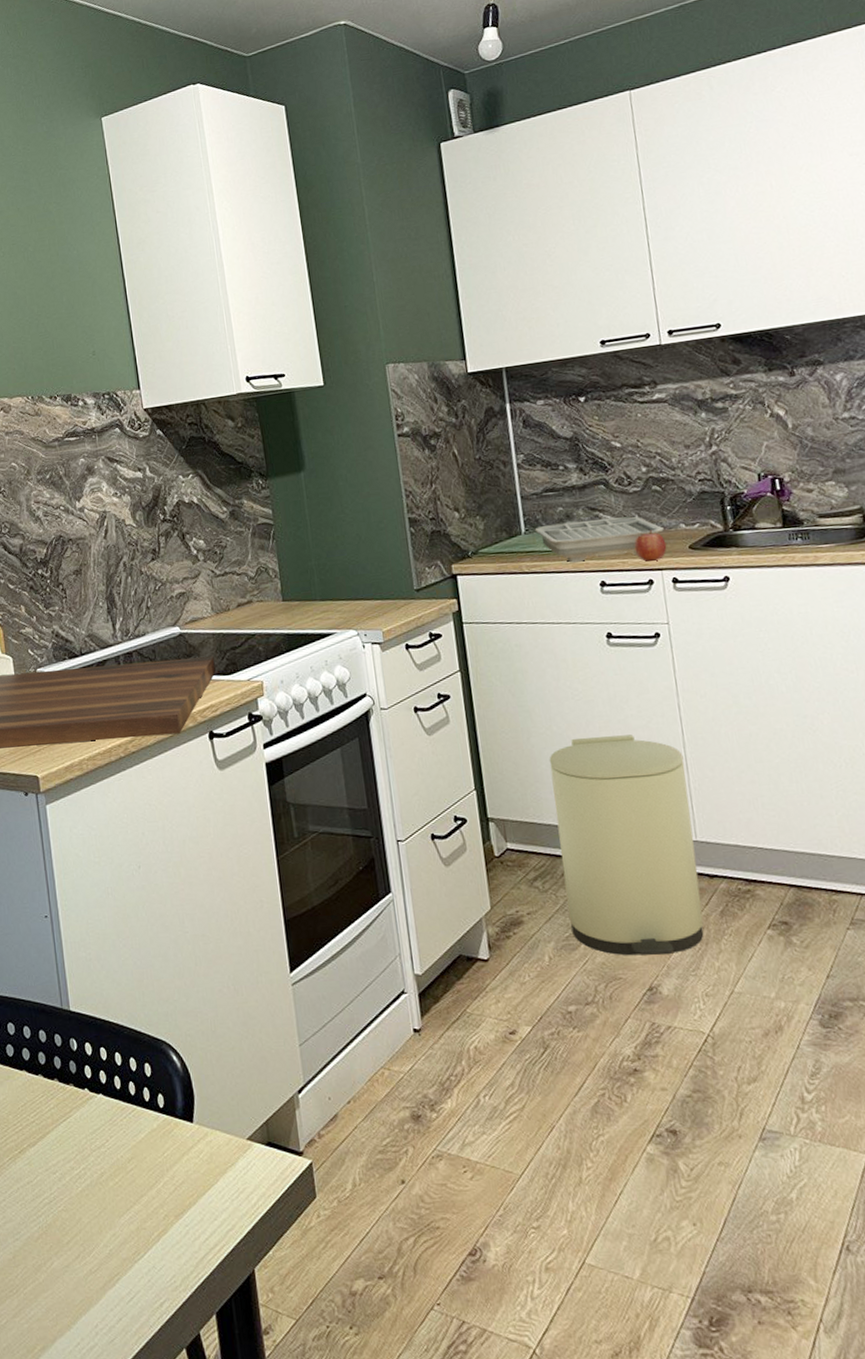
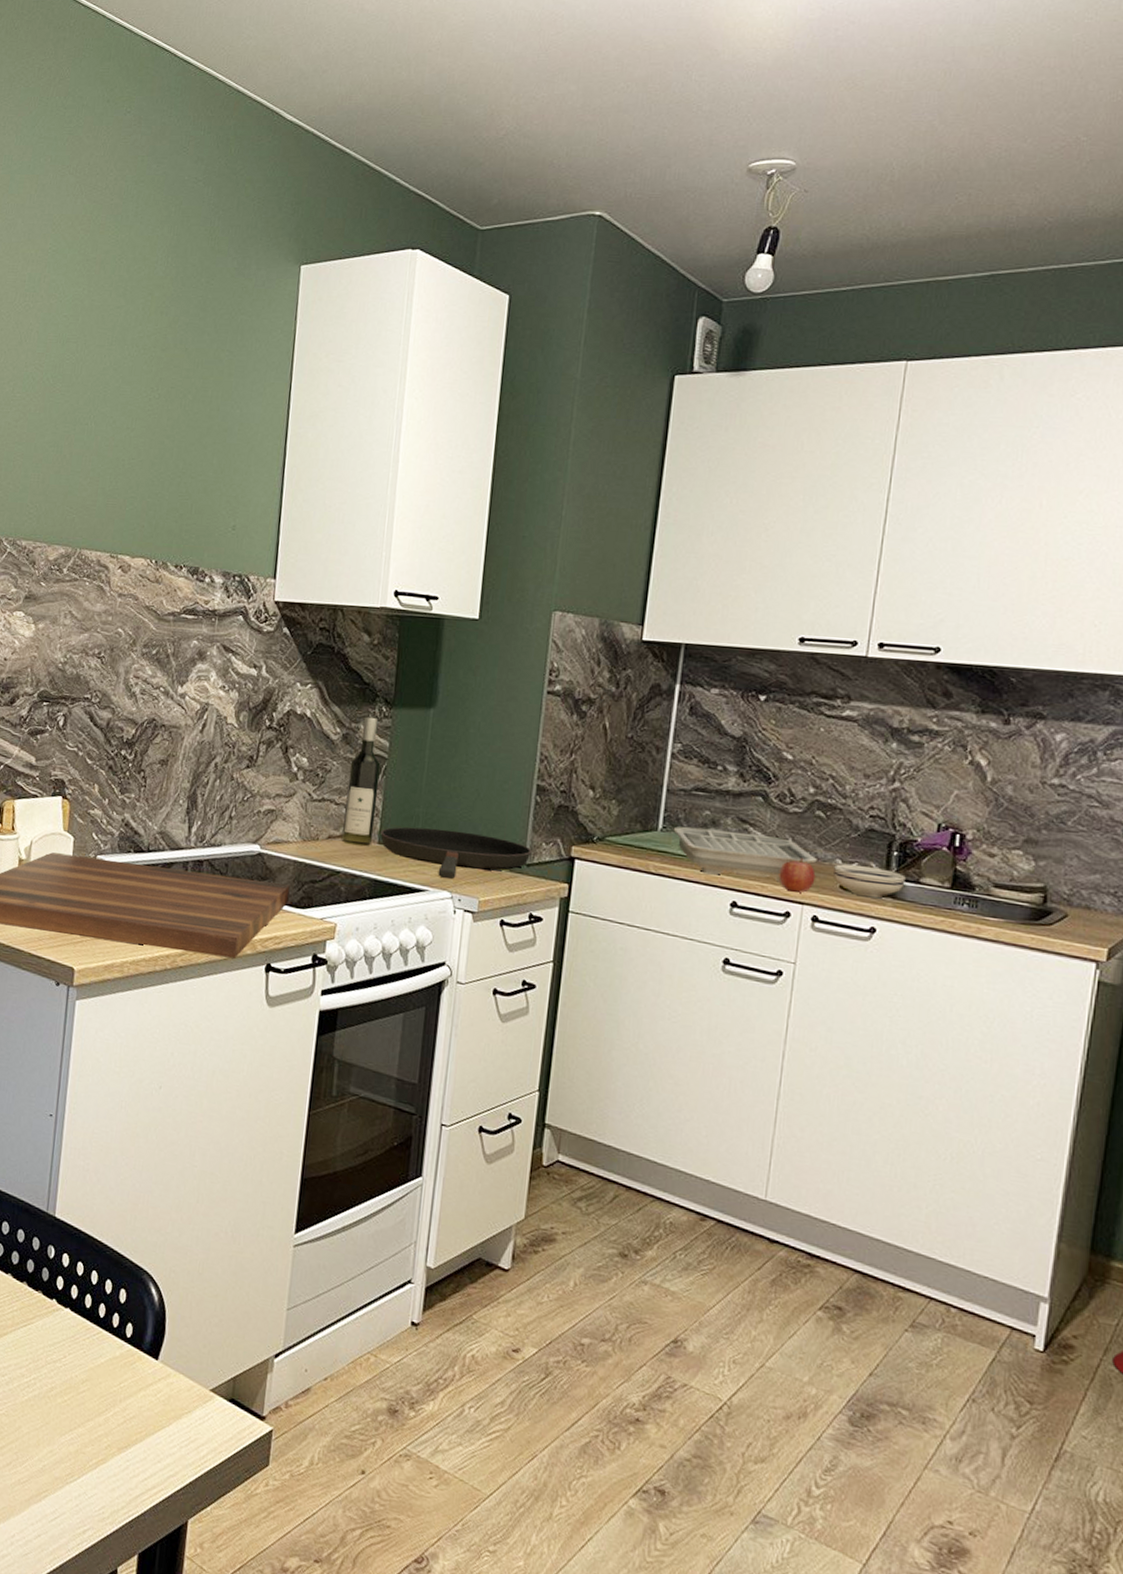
bottle: none [242,491,277,609] -> present [342,716,381,847]
frying pan: none [282,572,418,620] -> present [380,827,532,880]
pedal bin: present [549,734,704,956] -> none [606,1061,775,1311]
bowl: none [680,523,744,552] -> present [833,864,906,899]

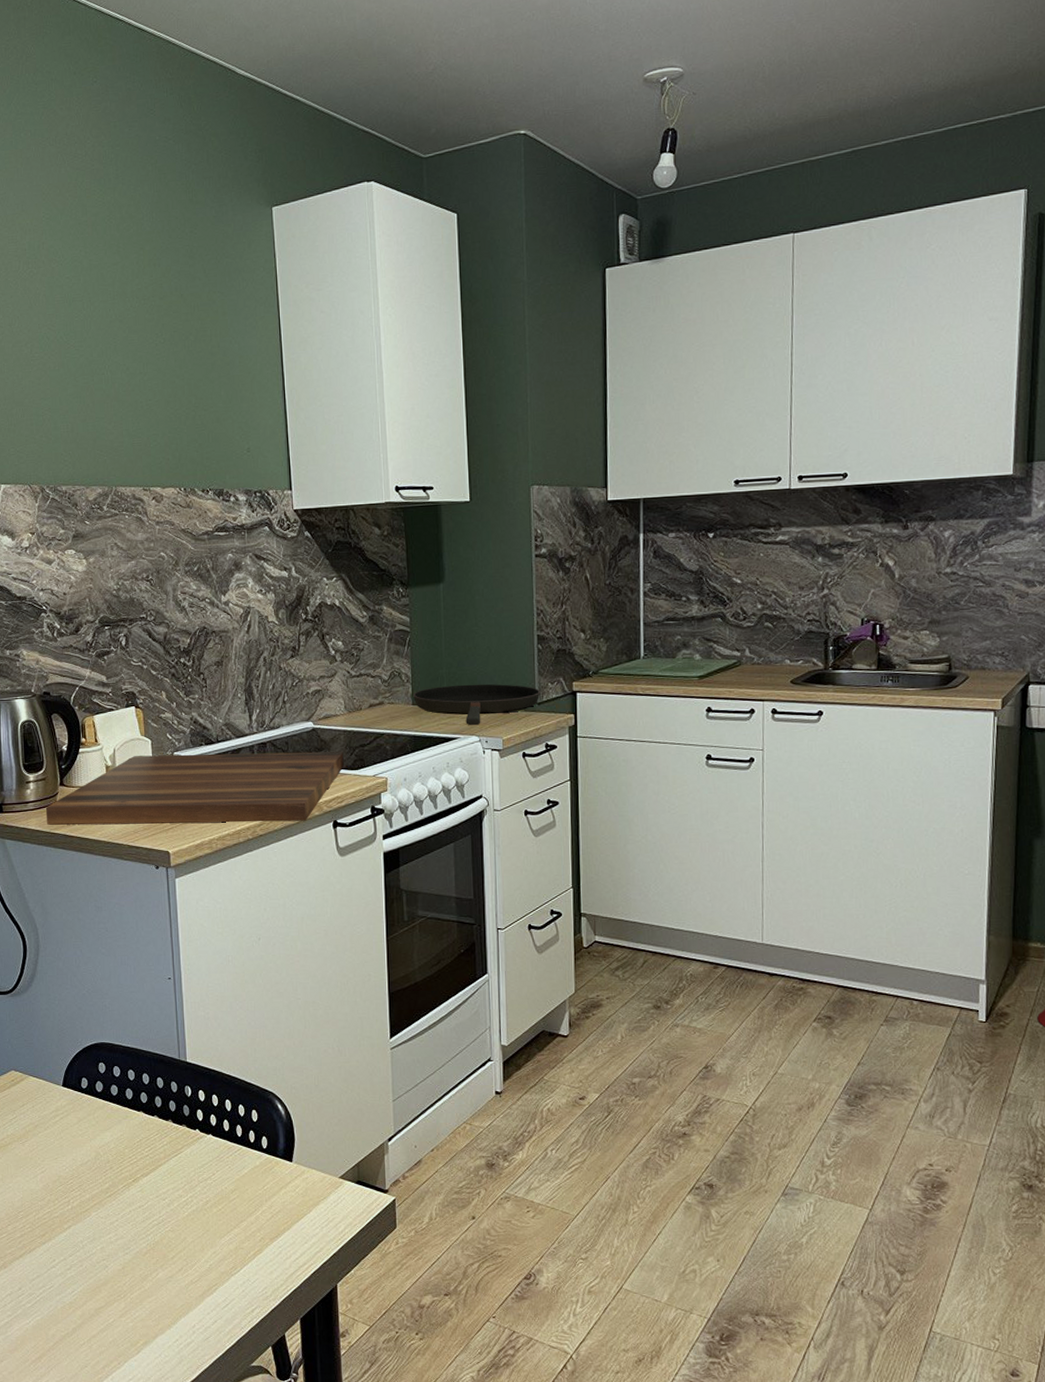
bottle: present [342,716,381,847] -> none [379,598,407,710]
dish rack: present [673,826,817,883] -> none [653,649,770,688]
fruit: present [778,858,816,893] -> none [741,663,771,692]
bowl: present [833,864,906,899] -> none [784,662,841,687]

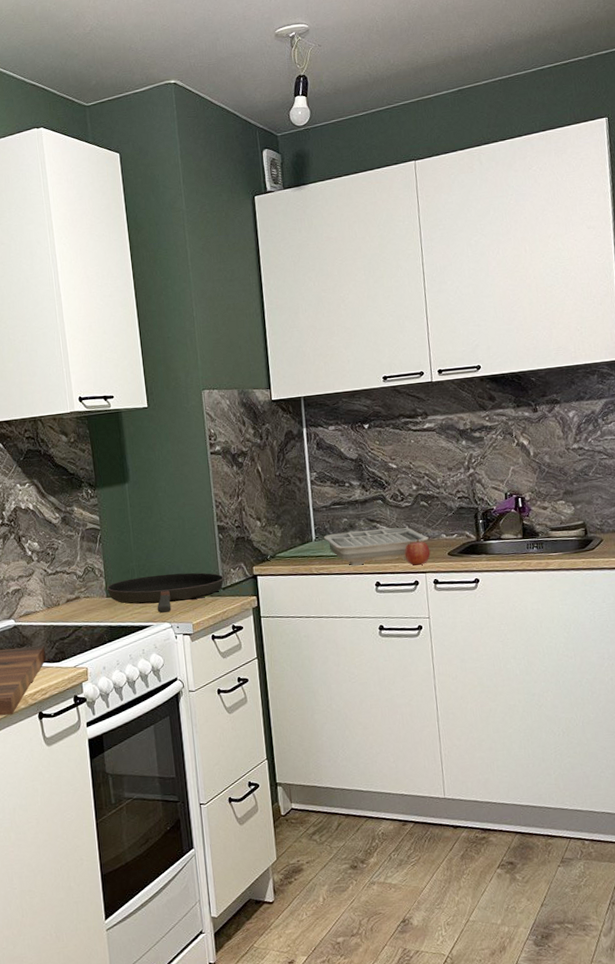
dish rack: none [653,649,770,688] -> present [323,527,429,566]
fruit: none [741,663,771,692] -> present [404,539,431,566]

